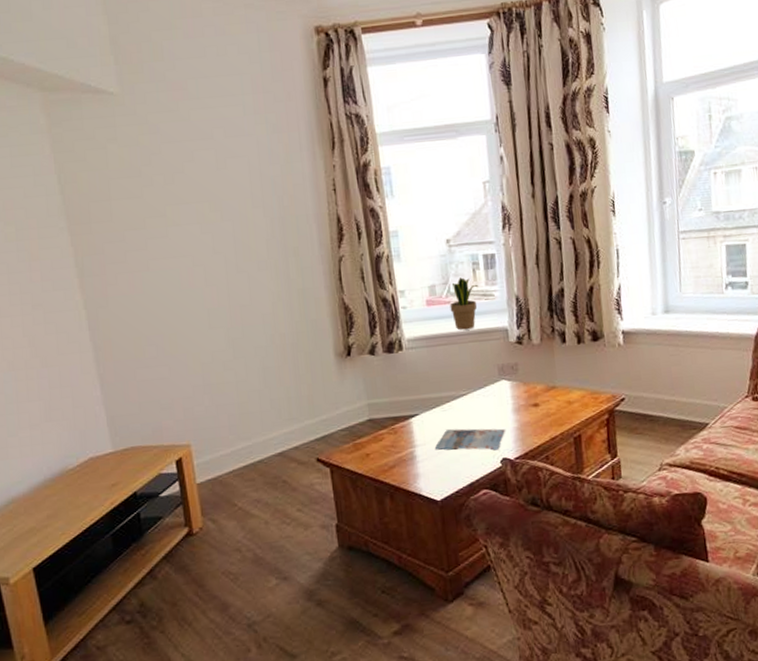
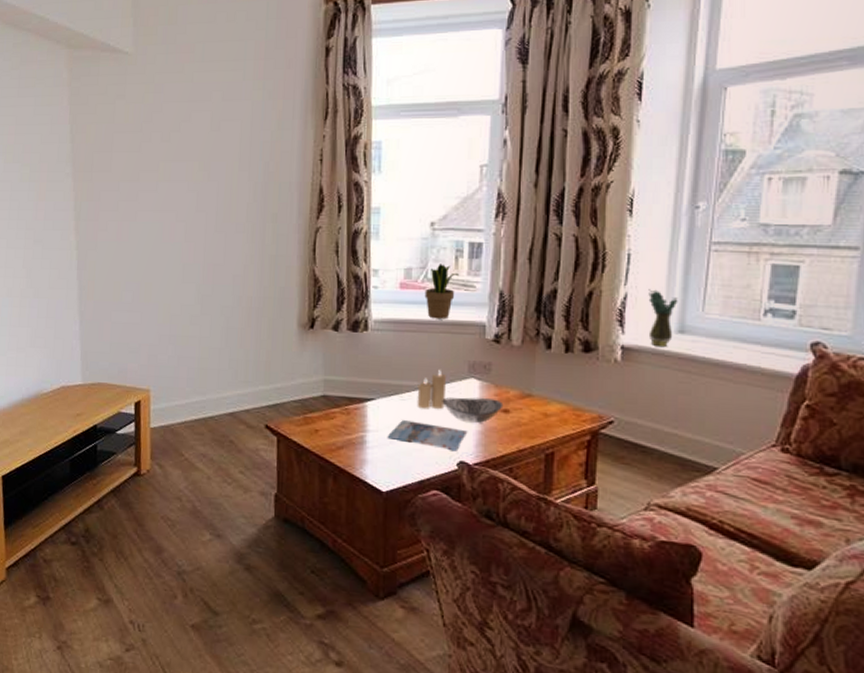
candle: none [455,377,483,416] -> present [417,370,447,410]
decorative bowl: none [479,396,533,423] -> present [442,397,504,424]
vase: none [637,278,661,327] -> present [648,289,678,346]

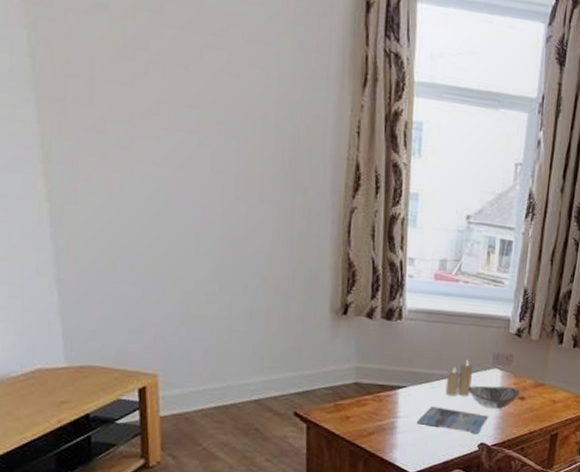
potted plant: present [424,264,459,320] -> none [457,258,490,313]

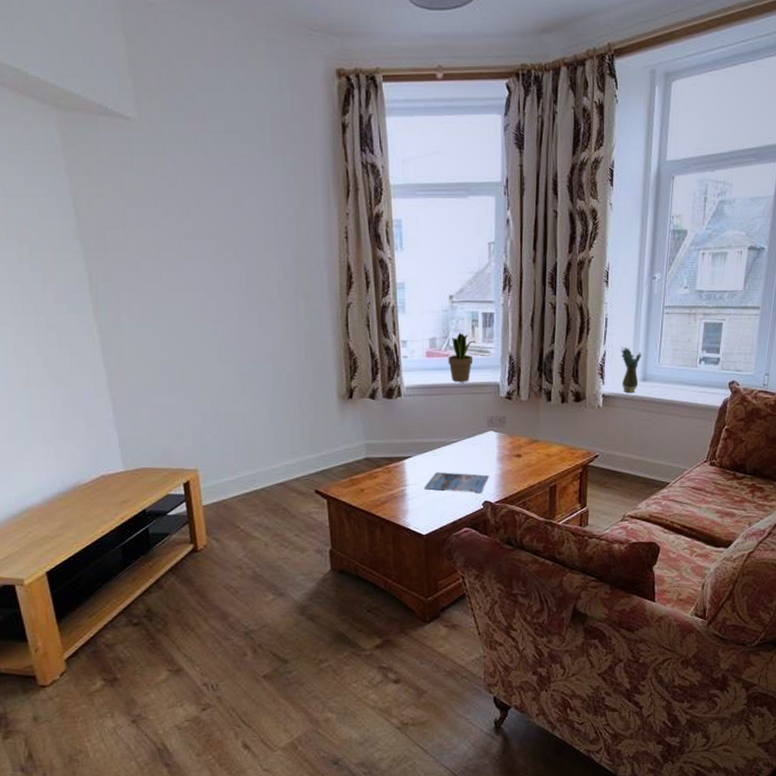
candle: present [445,360,474,397] -> none [447,426,471,461]
potted plant: none [457,258,490,313] -> present [448,333,475,383]
decorative bowl: present [468,385,521,410] -> none [467,447,517,469]

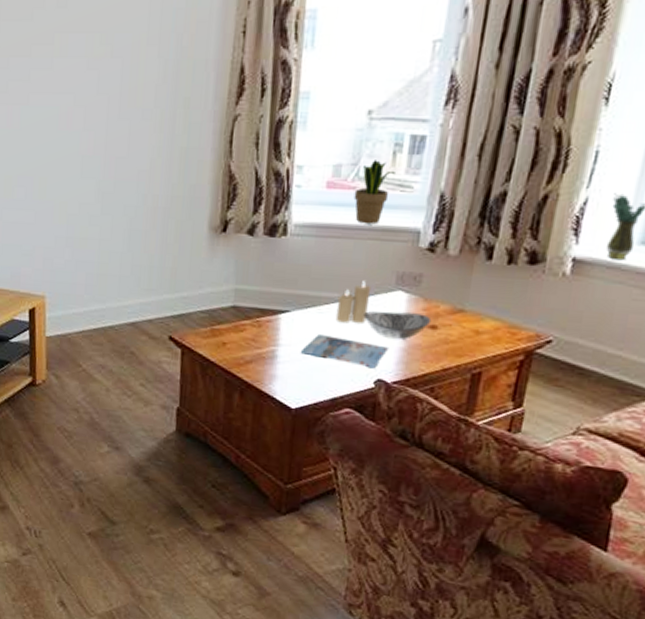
candle: none [447,426,471,461] -> present [335,281,372,325]
decorative bowl: none [467,447,517,469] -> present [363,311,432,341]

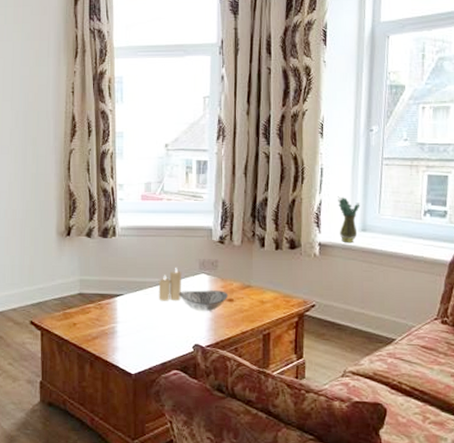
magazine: present [300,333,389,369] -> none [134,311,201,336]
potted plant: present [353,160,395,225] -> none [162,179,189,225]

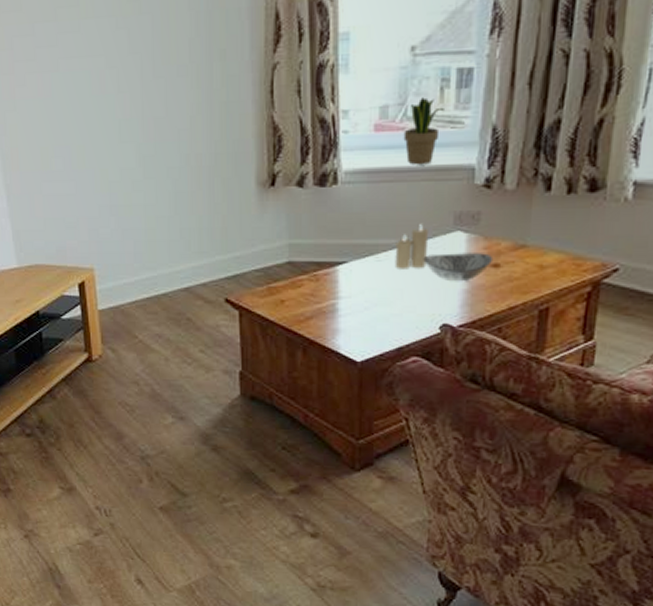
potted plant: none [162,179,189,225] -> present [403,97,444,165]

